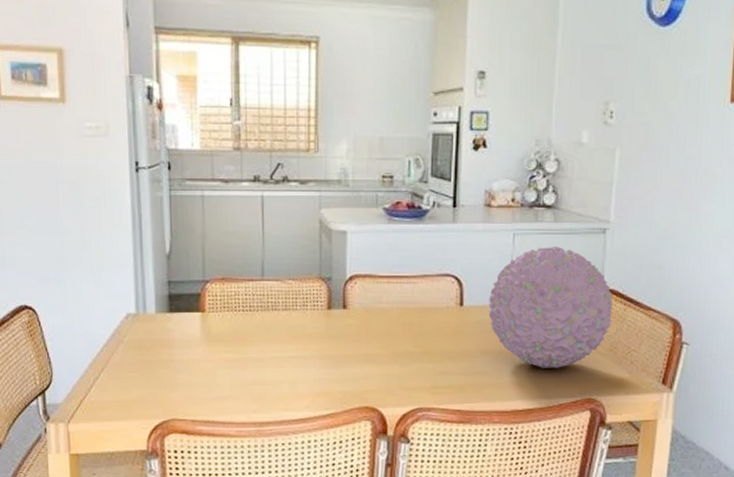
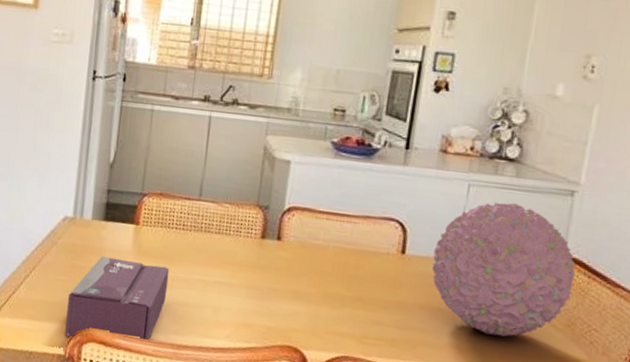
tissue box: none [143,348,243,432] -> present [65,256,170,341]

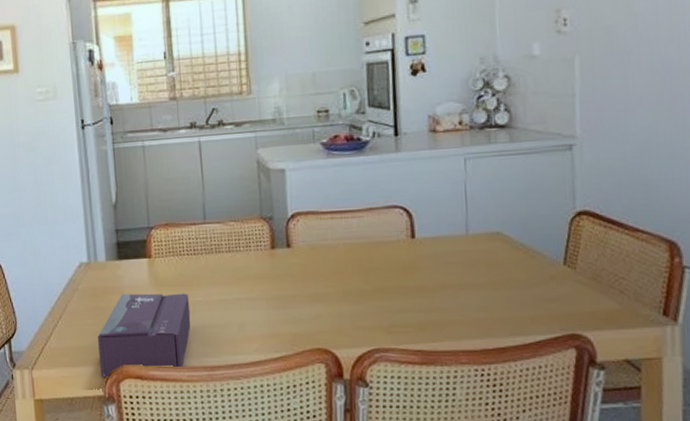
decorative orb: present [432,201,575,337] -> none [443,167,591,302]

